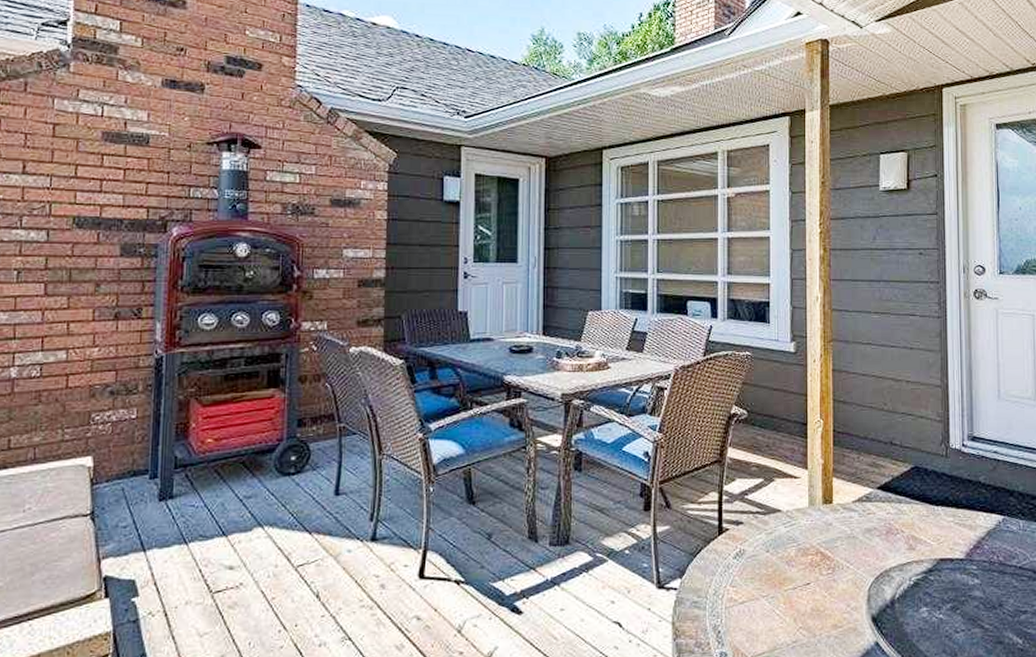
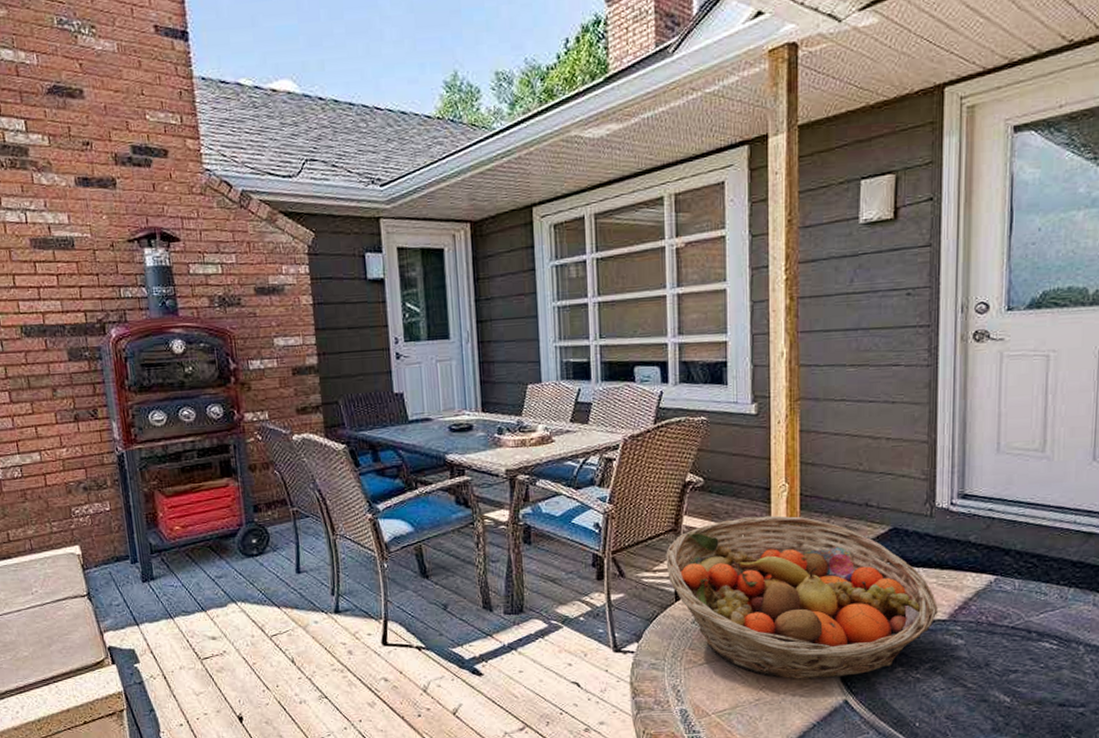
fruit basket: none [711,450,956,620] -> present [666,515,938,679]

